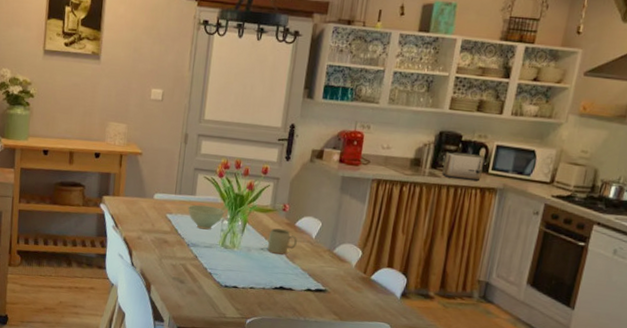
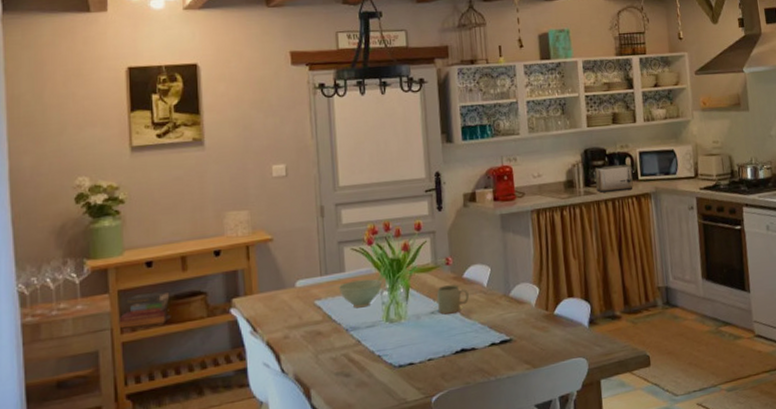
books: none [18,175,57,203] -> present [118,291,171,329]

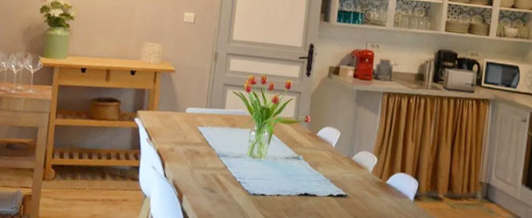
books: present [118,291,171,329] -> none [55,91,94,118]
bowl: present [338,279,383,309] -> none [217,117,253,141]
mug: present [436,284,469,315] -> none [292,138,319,163]
jar: none [516,171,538,199] -> present [374,58,394,82]

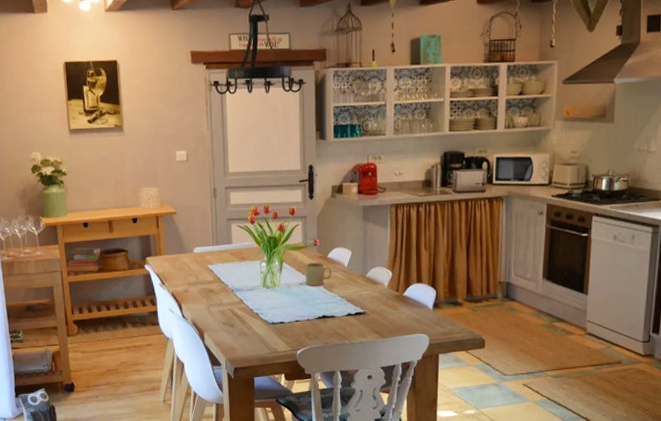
books: none [55,91,94,118] -> present [66,247,102,272]
mug: none [292,138,319,163] -> present [304,263,332,286]
jar: present [374,58,394,82] -> none [379,169,399,194]

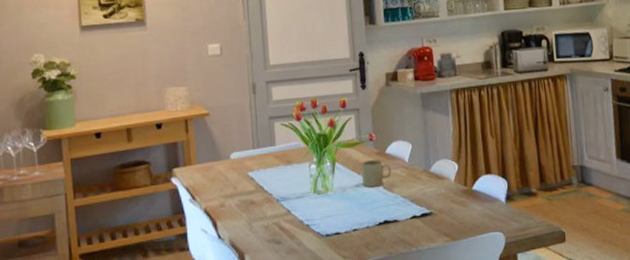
books: present [66,247,102,272] -> none [72,160,118,194]
jar: none [379,169,399,194] -> present [436,52,457,79]

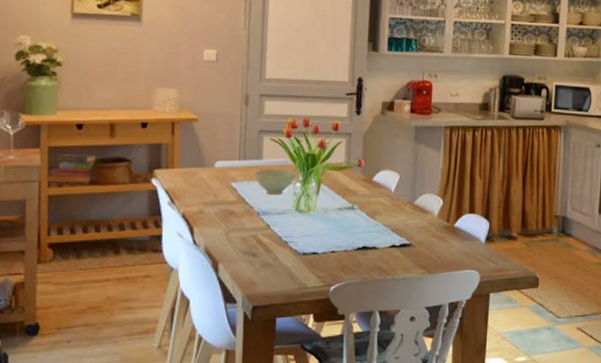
books: none [72,160,118,194] -> present [46,153,96,183]
bowl: none [269,152,311,180] -> present [254,169,297,195]
mug: present [360,159,391,188] -> none [345,186,376,212]
jar: present [436,52,457,79] -> none [434,88,455,115]

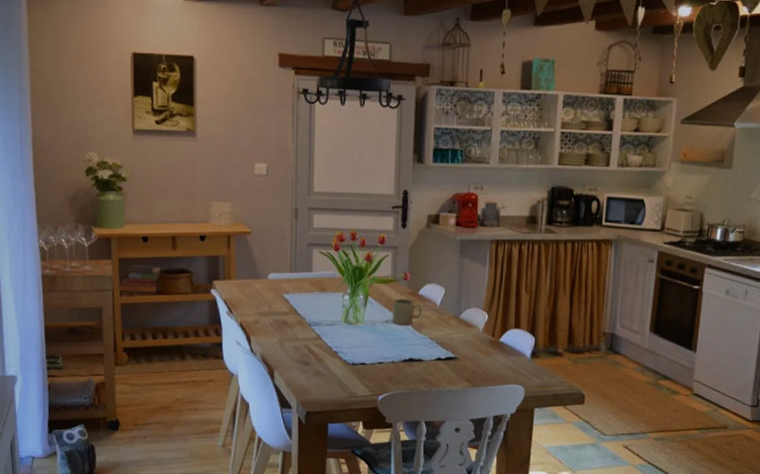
bowl: present [254,169,297,195] -> none [305,281,345,307]
mug: none [345,186,376,212] -> present [392,299,422,325]
jar: none [434,88,455,115] -> present [480,201,501,228]
toaster: present [510,94,548,121] -> none [558,206,599,235]

